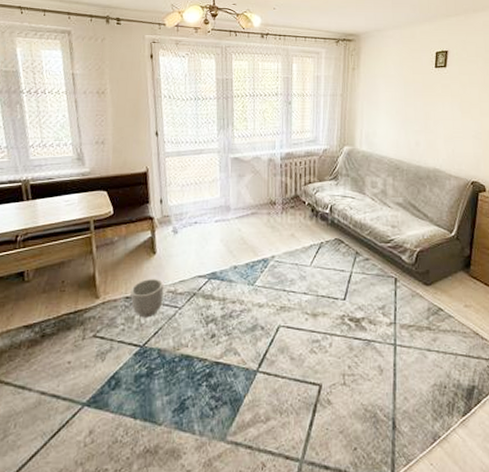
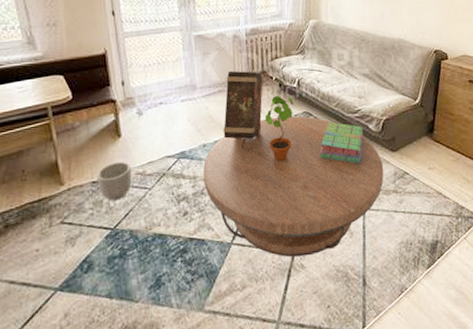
coffee table: none [232,242,417,391] -> present [203,116,384,258]
decorative container: none [254,193,297,274] -> present [223,70,264,150]
potted plant: none [297,220,326,287] -> present [265,95,294,161]
stack of books: none [350,250,397,296] -> present [319,121,364,164]

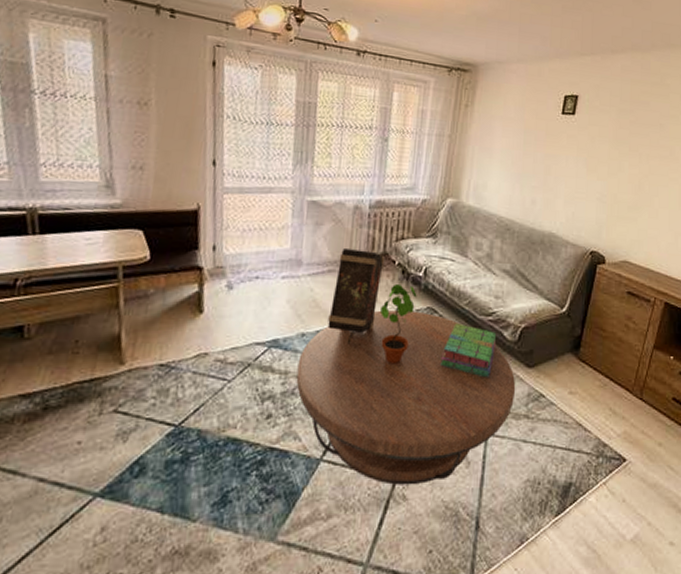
planter: present [97,161,132,201] -> none [166,342,211,391]

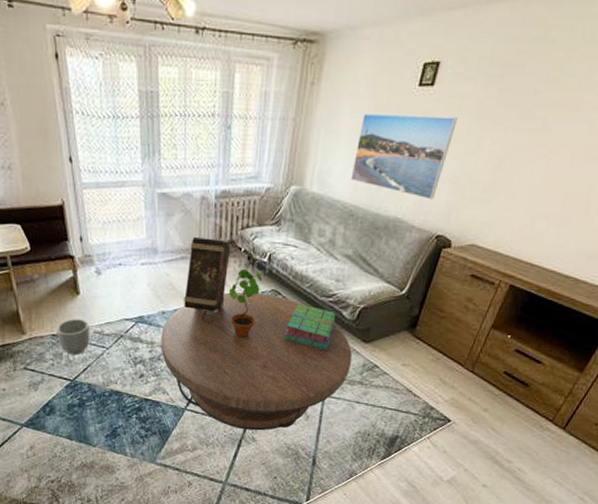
planter: none [166,342,211,391] -> present [57,318,90,355]
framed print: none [505,135,598,217] -> present [350,114,457,200]

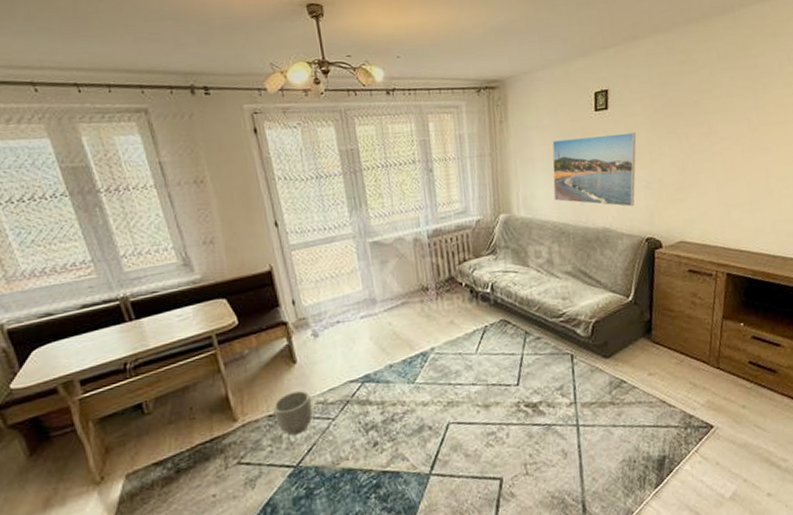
coffee table: present [161,291,352,431] -> none [391,325,598,486]
decorative container: present [184,236,232,321] -> none [409,278,454,368]
potted plant: present [229,268,262,337] -> none [457,303,490,377]
stack of books: present [284,303,336,351] -> none [522,329,572,375]

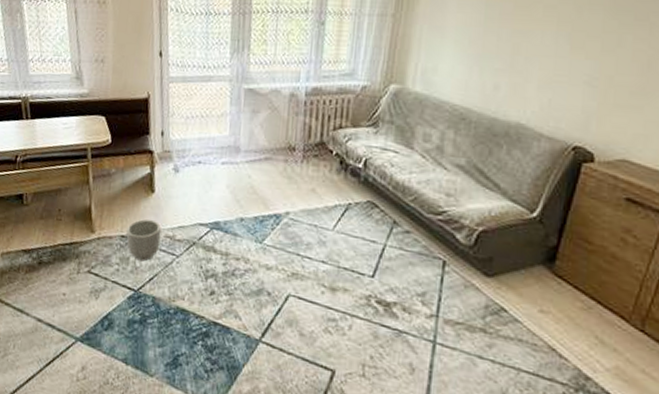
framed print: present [552,132,637,207] -> none [460,9,588,105]

